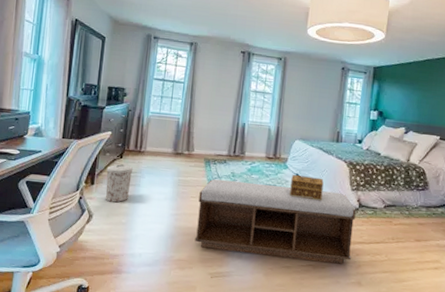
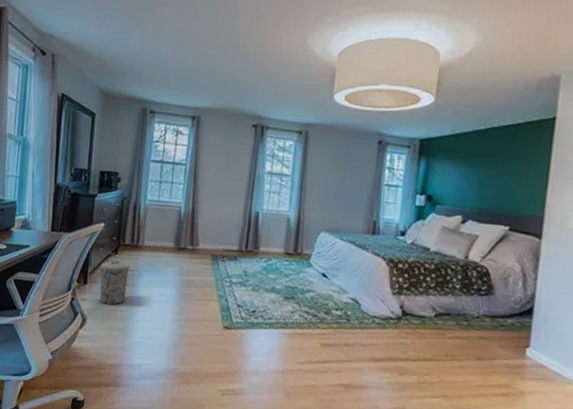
bench: present [194,179,356,264] -> none [201,278,398,385]
decorative box: present [290,175,324,200] -> none [314,274,357,306]

